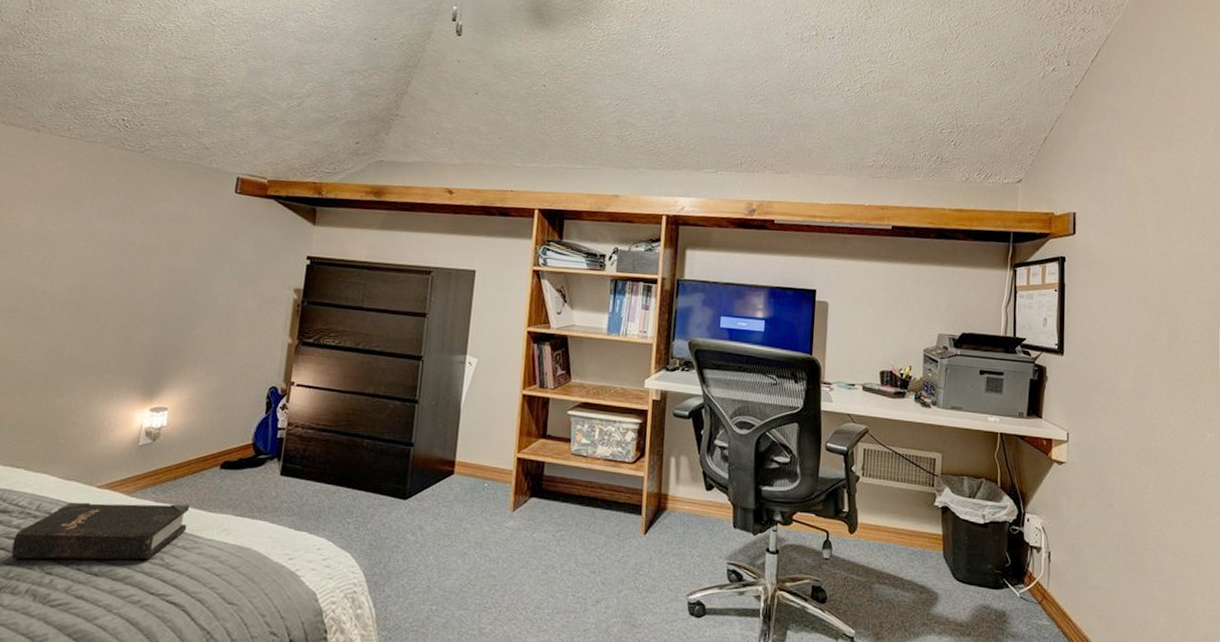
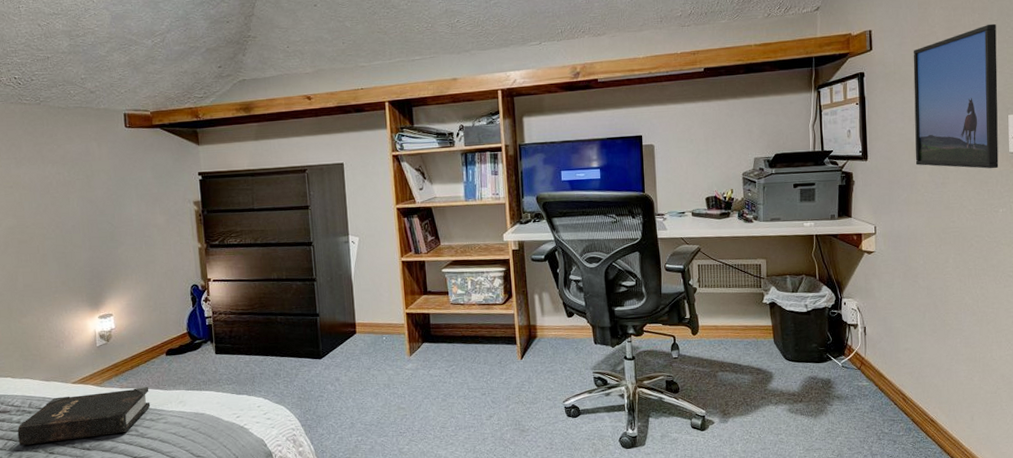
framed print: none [1116,225,1209,386] -> present [913,23,999,169]

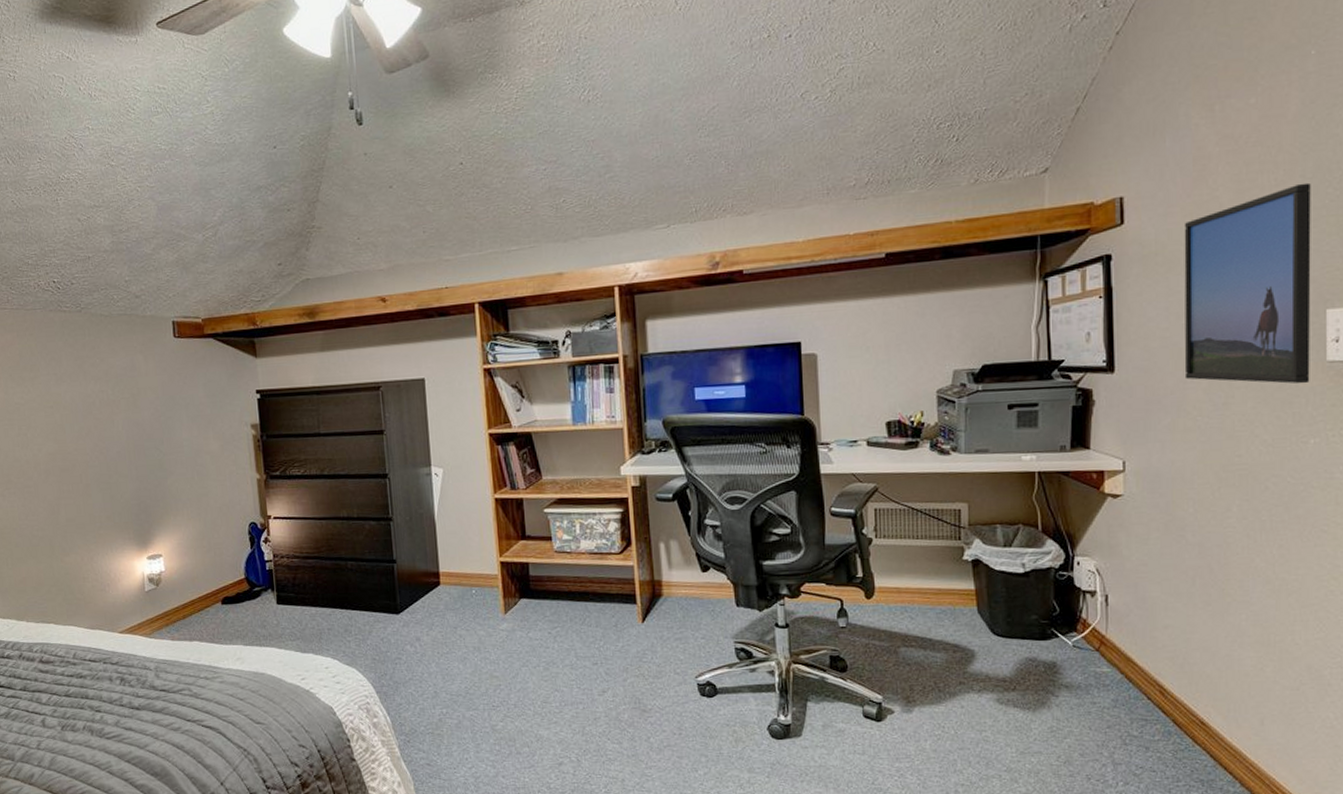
hardback book: present [17,387,151,446] -> none [61,640,205,701]

